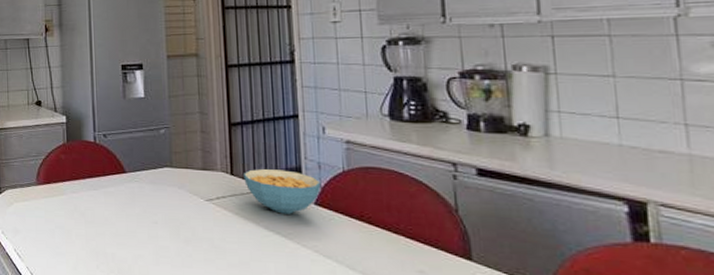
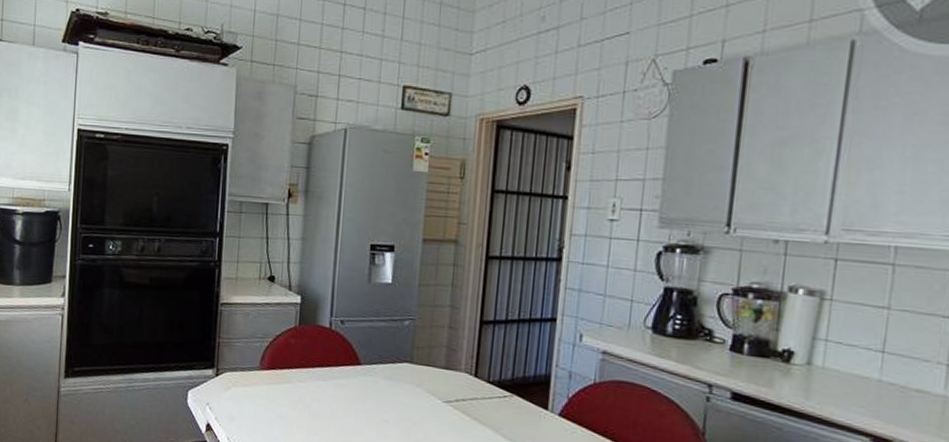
cereal bowl: present [244,169,322,214] -> none [488,373,569,424]

